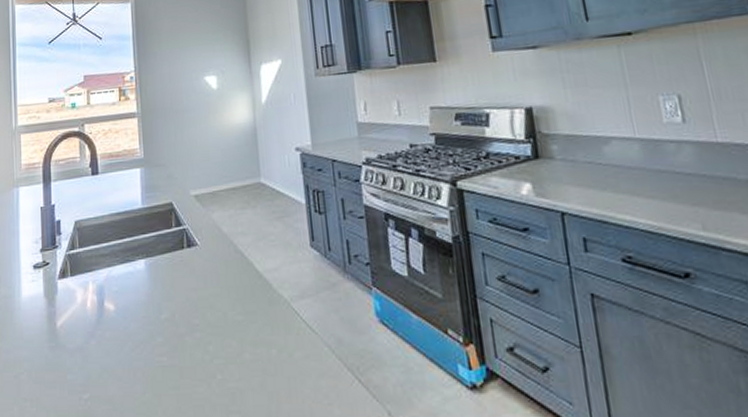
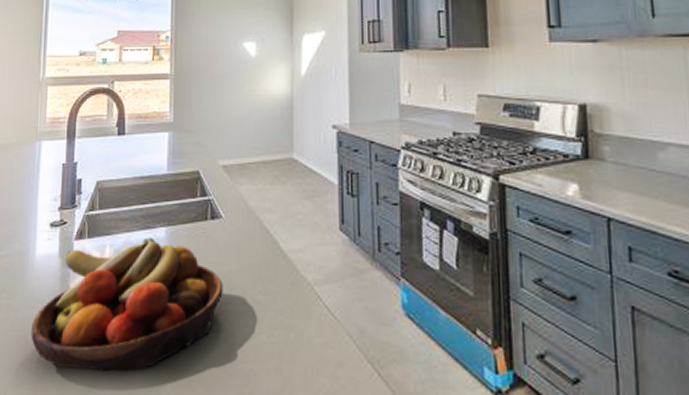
fruit bowl: none [23,269,205,405] -> present [31,237,223,372]

